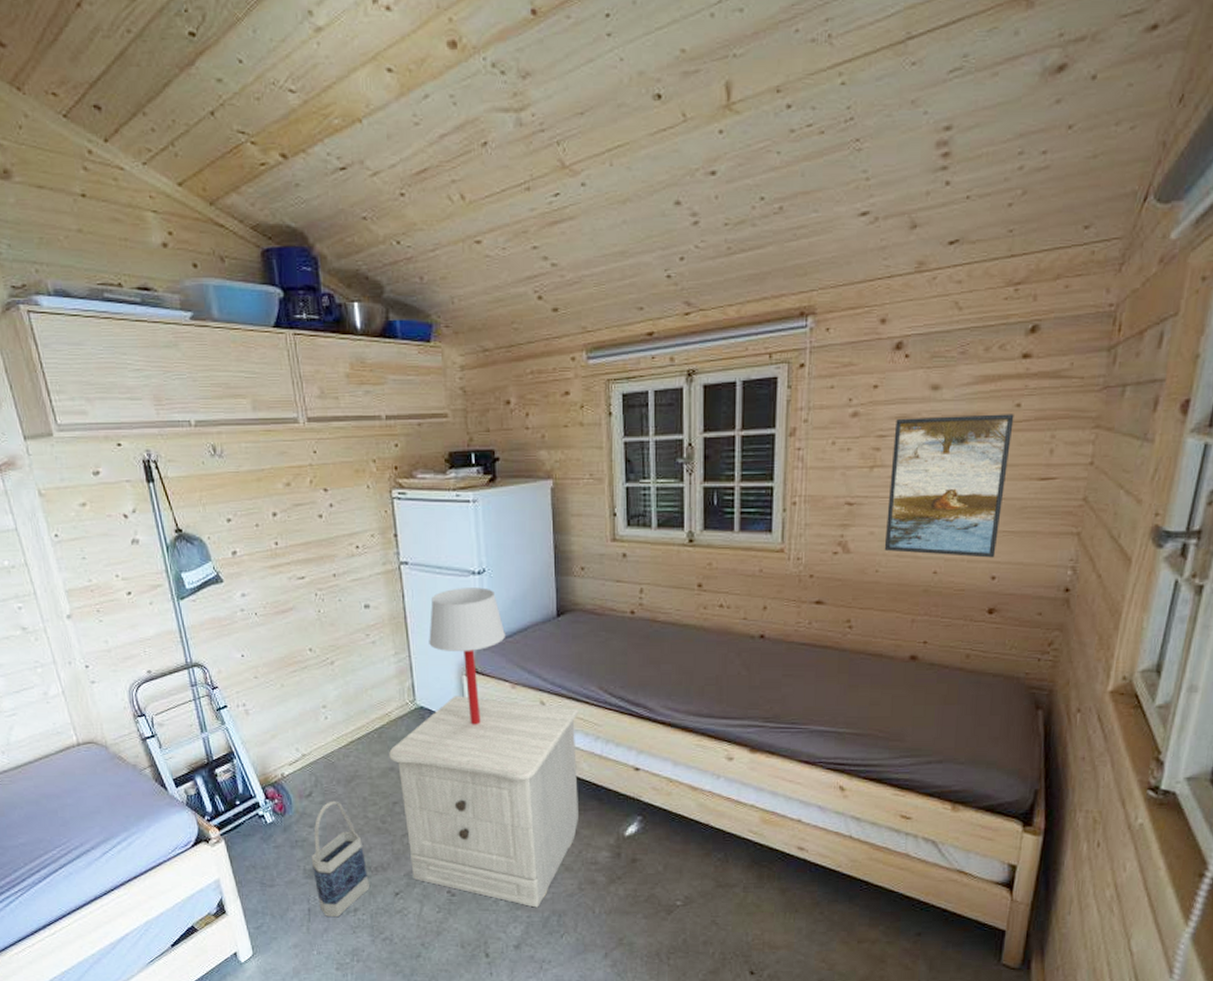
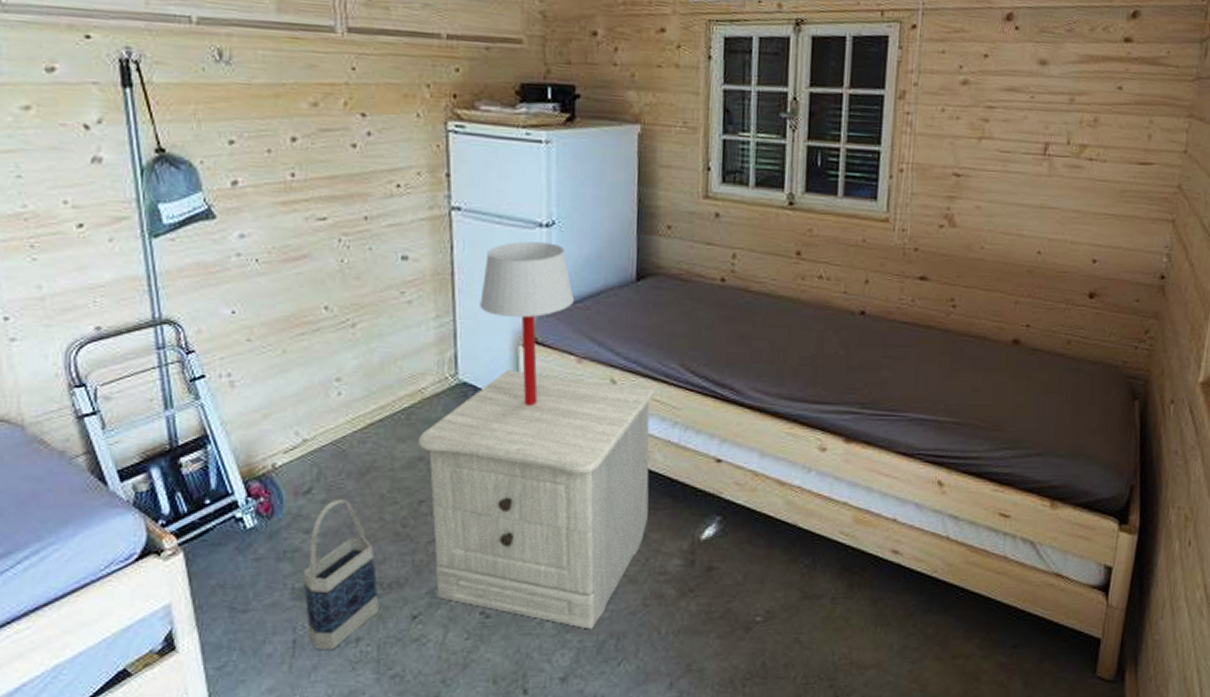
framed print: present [884,414,1014,558] -> none [990,90,1116,240]

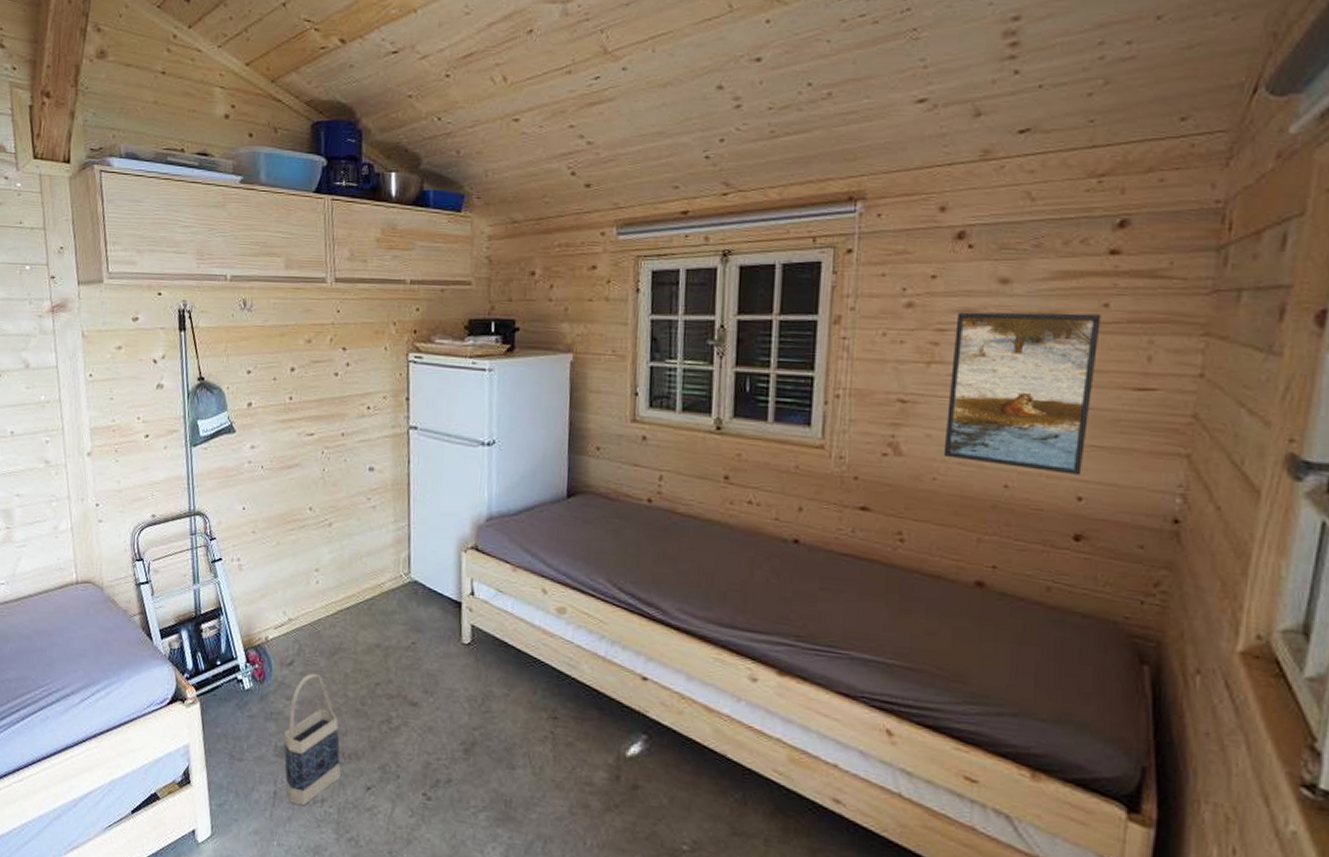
nightstand: present [418,370,656,630] -> none [377,573,584,828]
table lamp: present [480,241,574,406] -> none [430,458,510,608]
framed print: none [990,90,1116,240] -> present [943,312,1101,475]

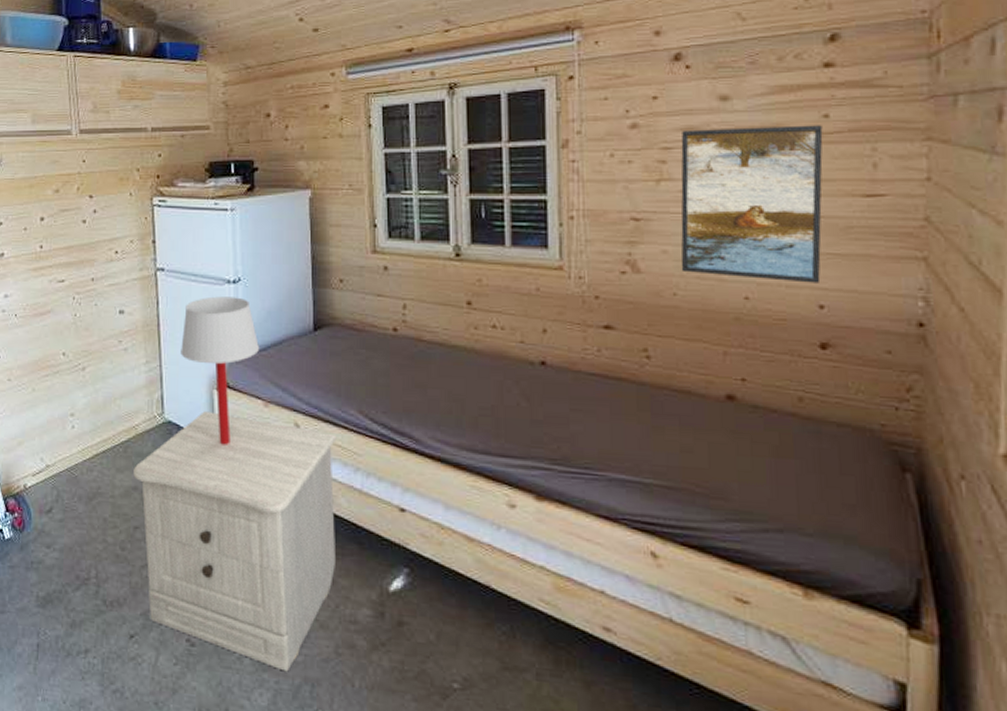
bag: present [283,673,341,806] -> none [45,519,103,658]
nightstand: none [377,573,584,828] -> present [133,411,337,672]
table lamp: none [430,458,510,608] -> present [181,296,259,445]

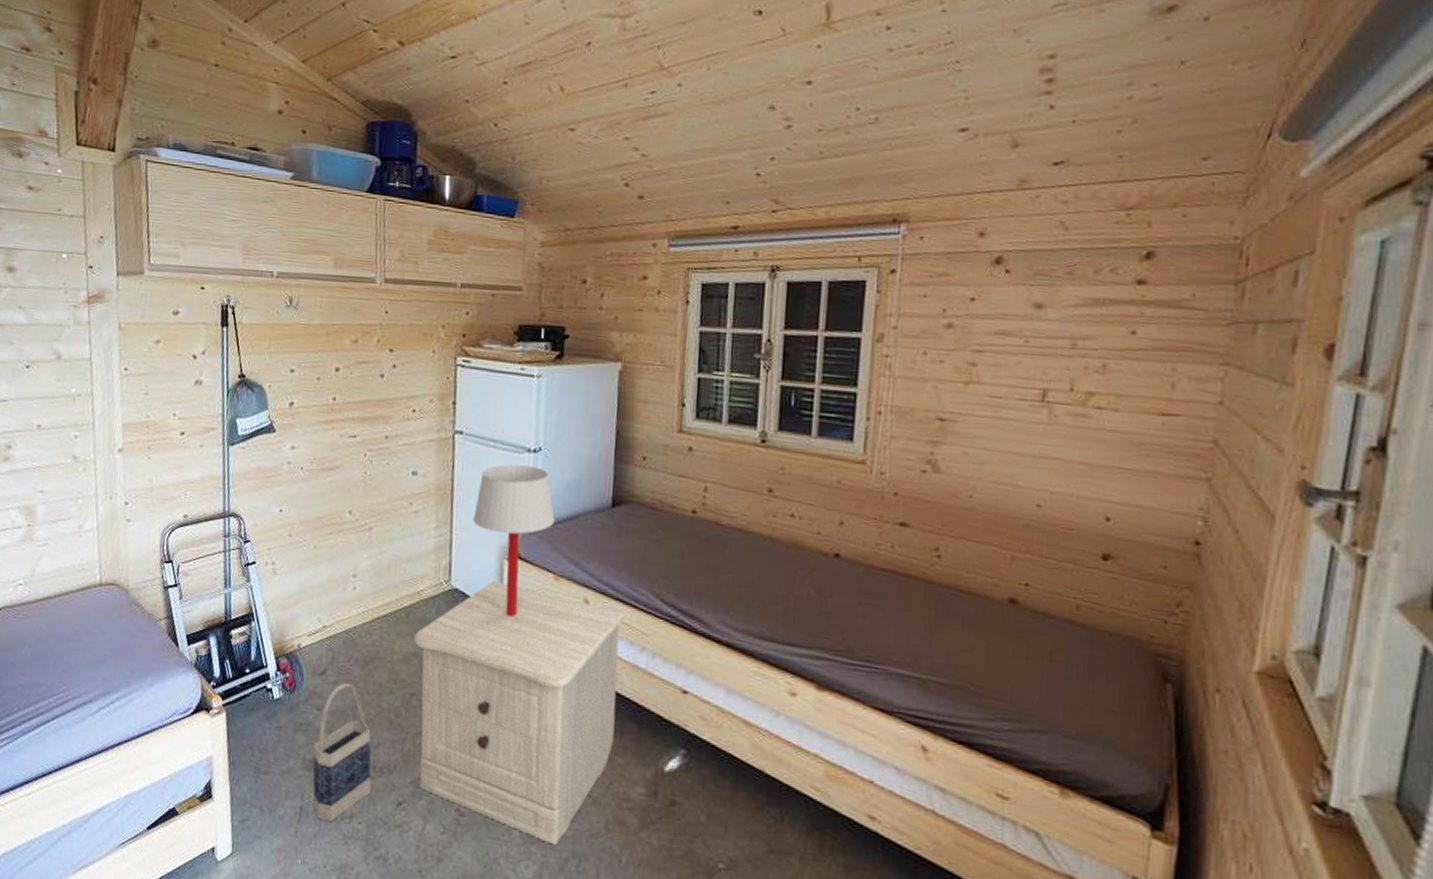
bag: none [45,519,103,658] -> present [312,682,372,823]
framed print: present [680,125,823,283] -> none [979,334,1129,496]

